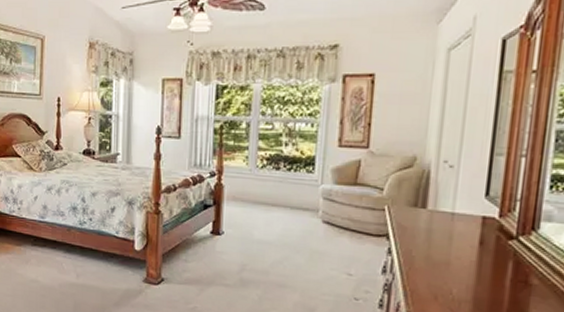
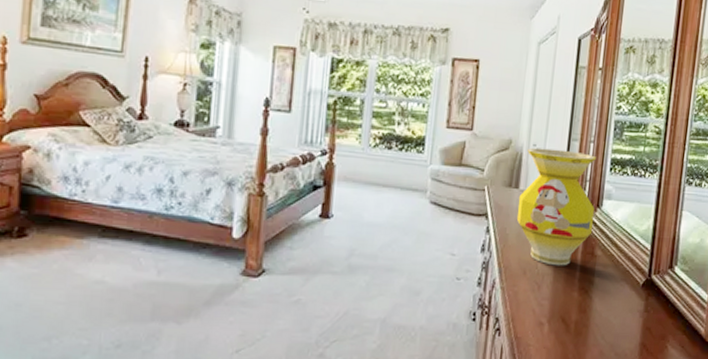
vase: none [424,164,529,294] -> present [516,147,596,266]

